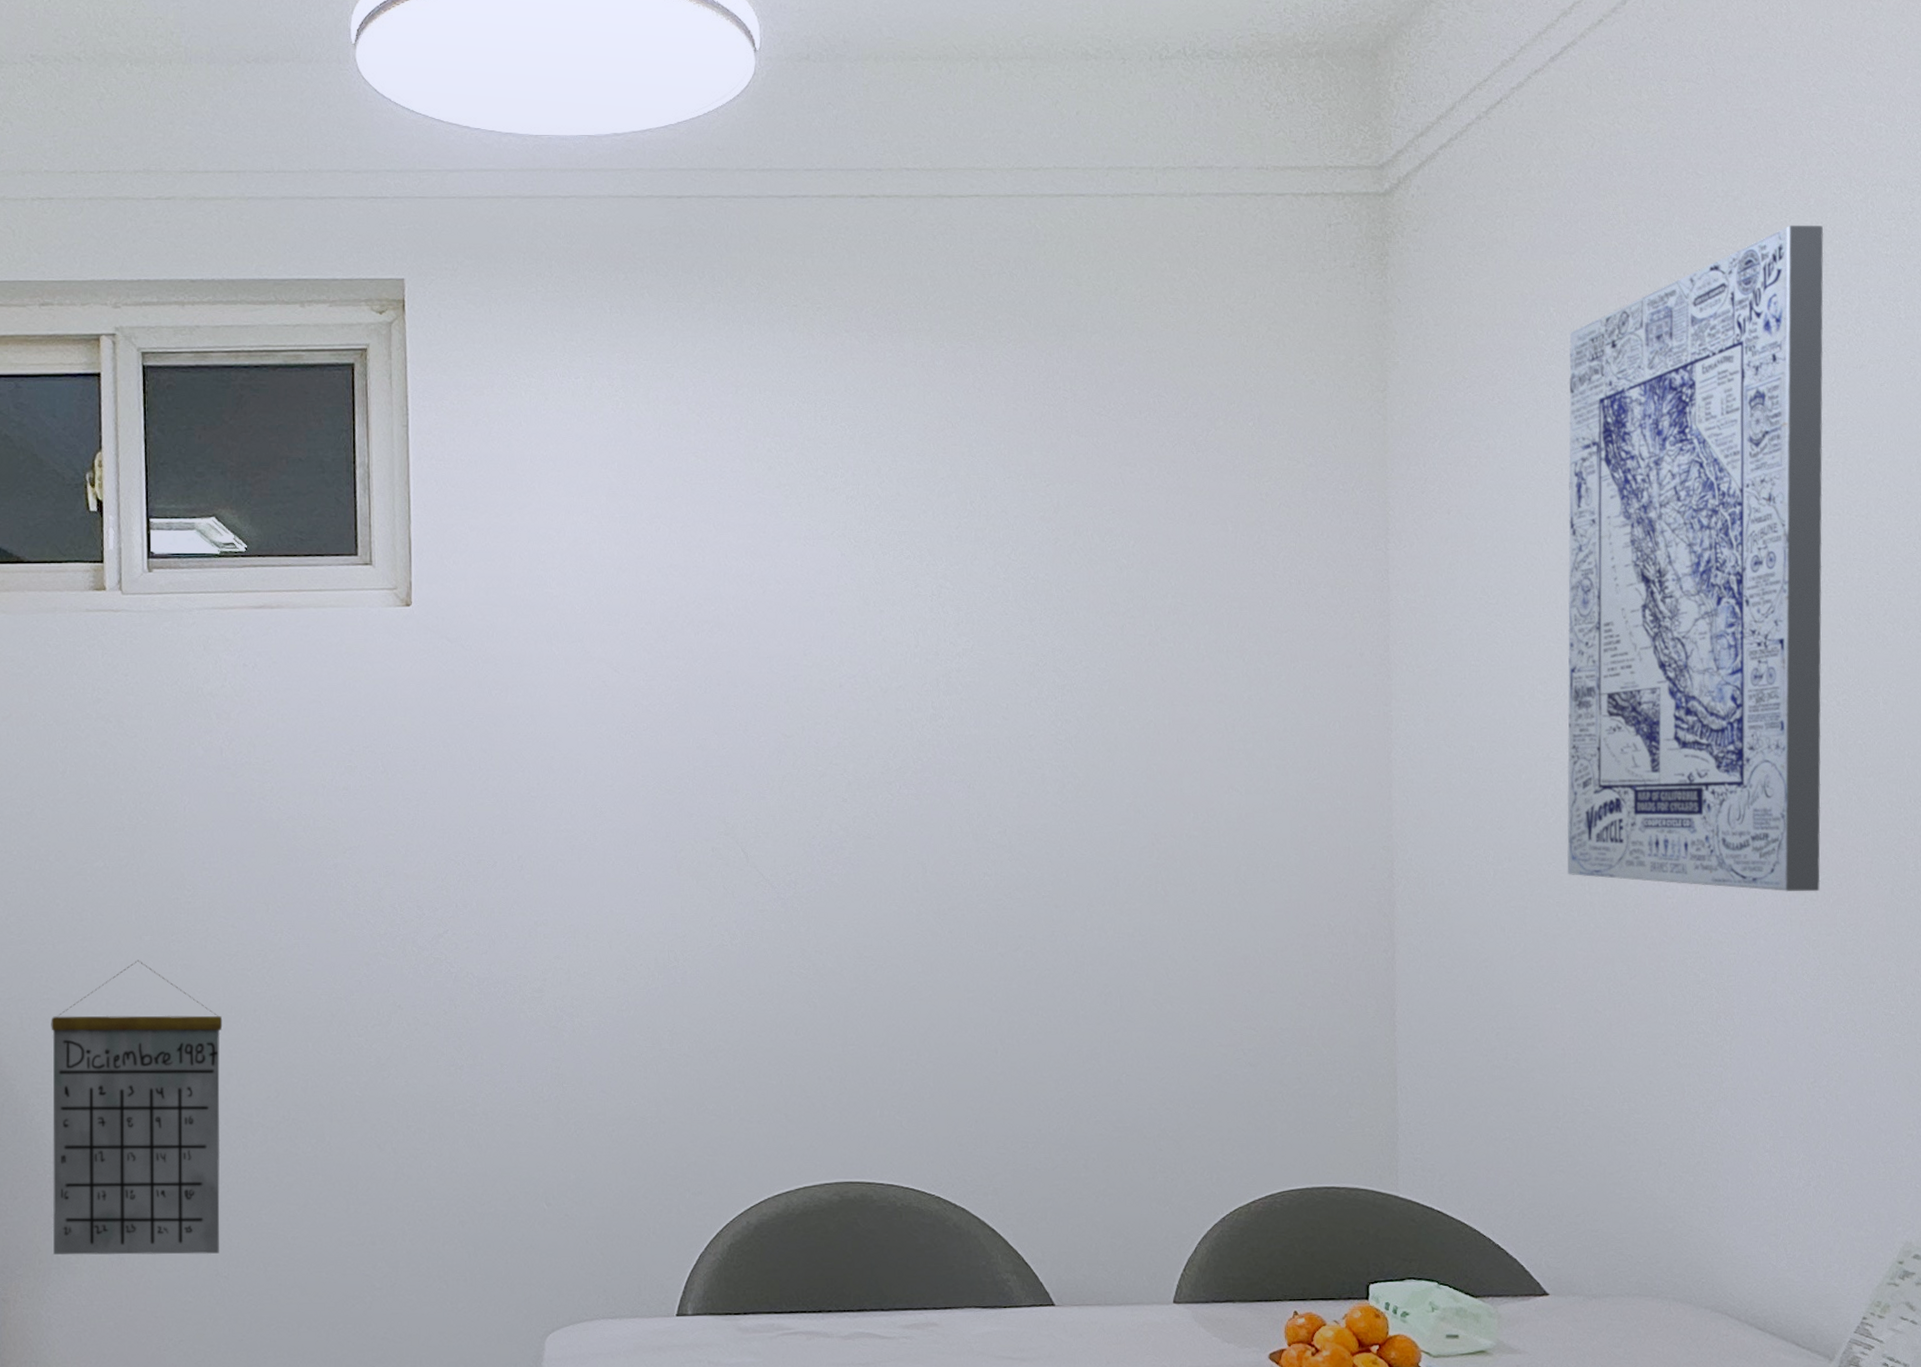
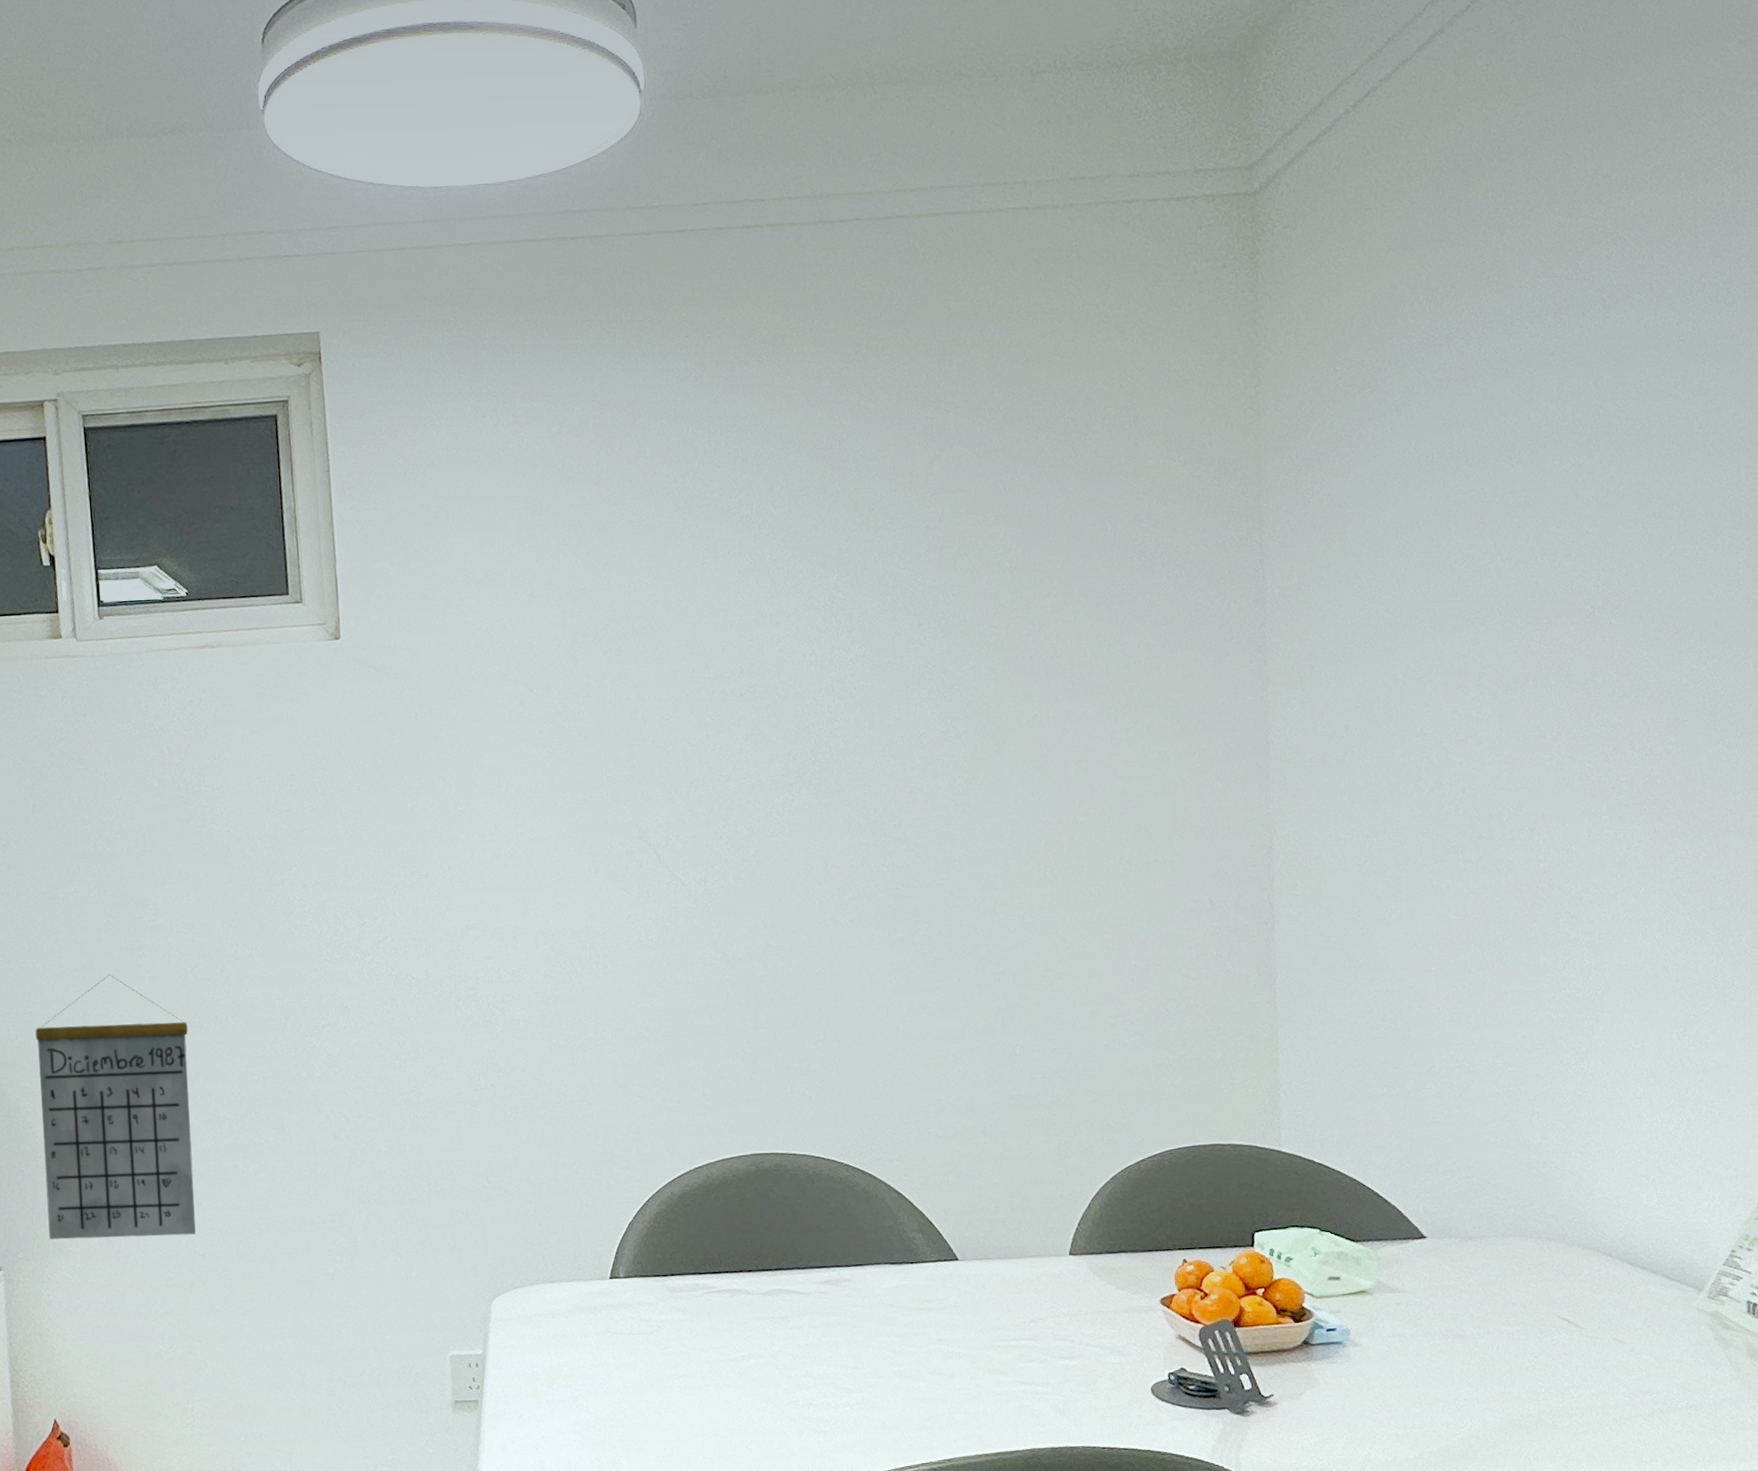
wall art: present [1567,225,1824,892] -> none [1439,198,1695,852]

